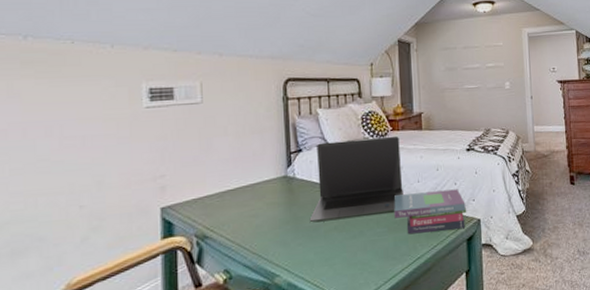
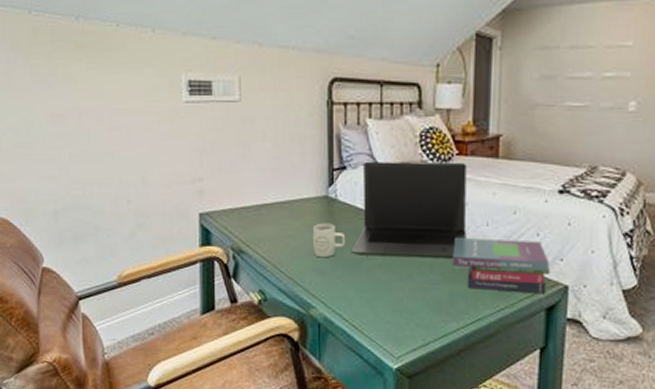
mug: none [273,198,305,231] -> present [312,223,346,258]

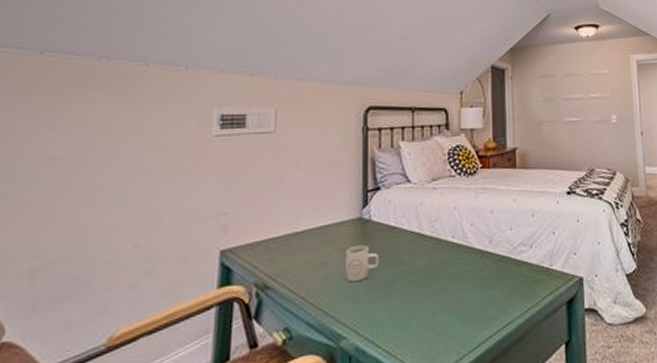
laptop computer: present [351,161,467,259] -> none [384,174,493,275]
books: present [452,238,551,295] -> none [482,239,567,294]

